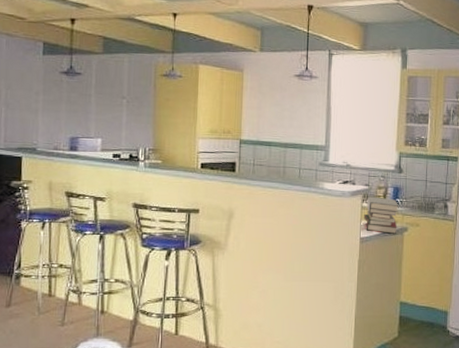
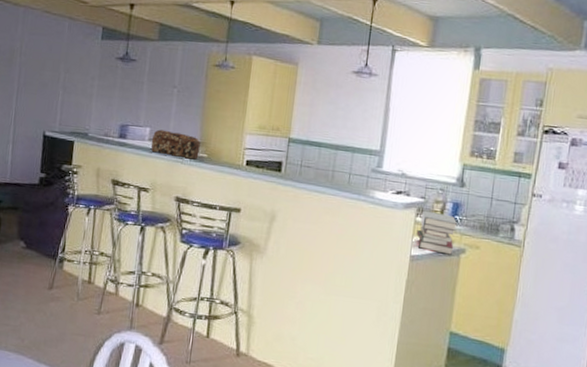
bread loaf: none [103,139,154,166] -> present [151,129,200,160]

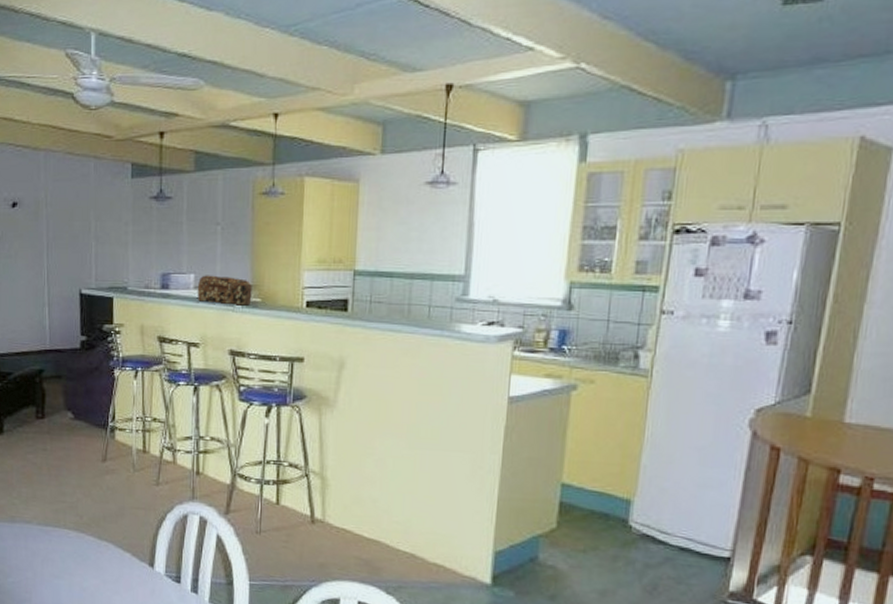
books: present [416,210,458,255] -> none [514,342,566,393]

